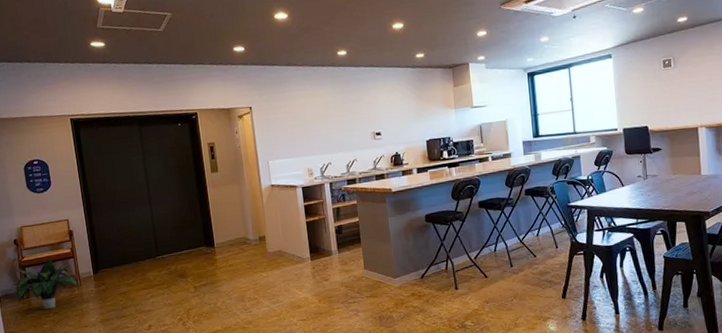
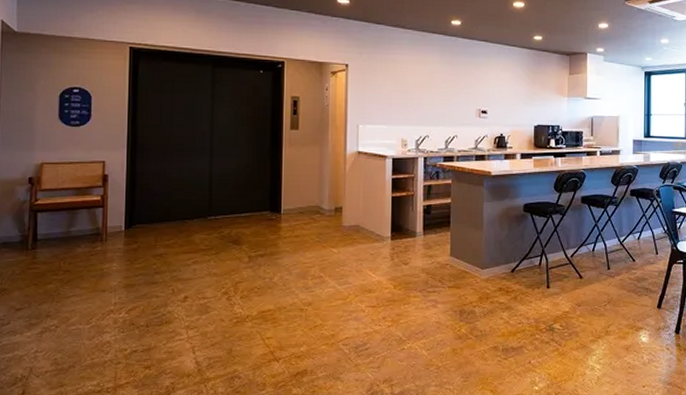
potted plant: present [10,258,83,310] -> none [12,204,111,266]

